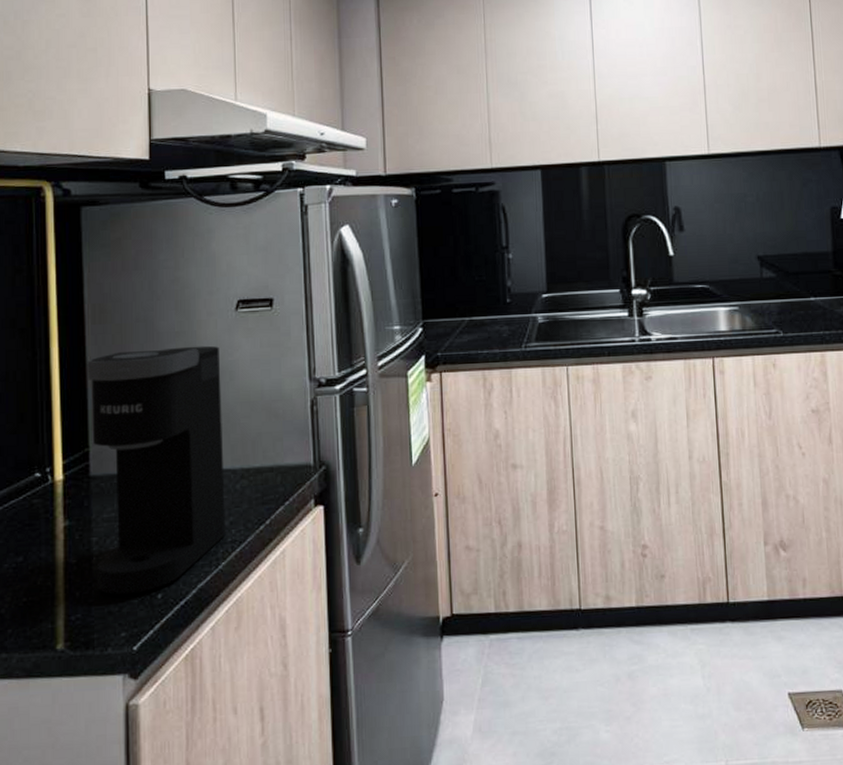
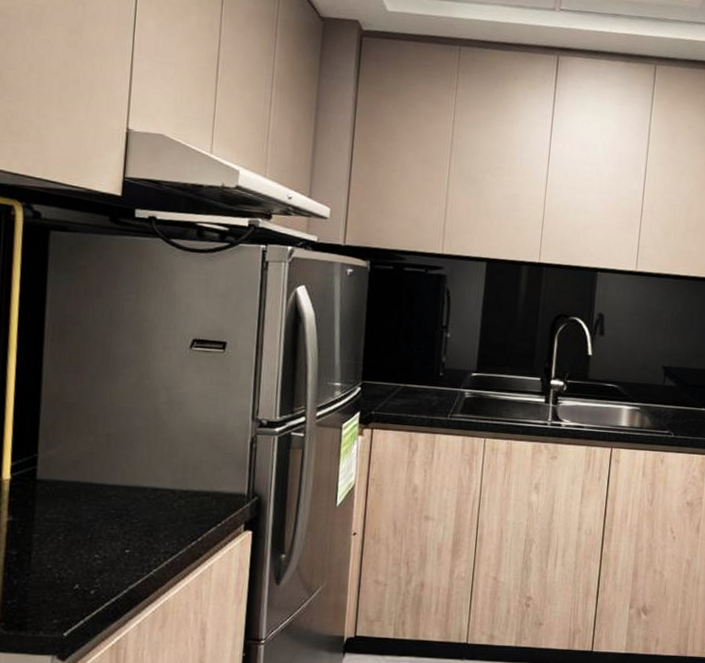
coffee maker: present [87,345,226,595] -> none [34,371,171,588]

